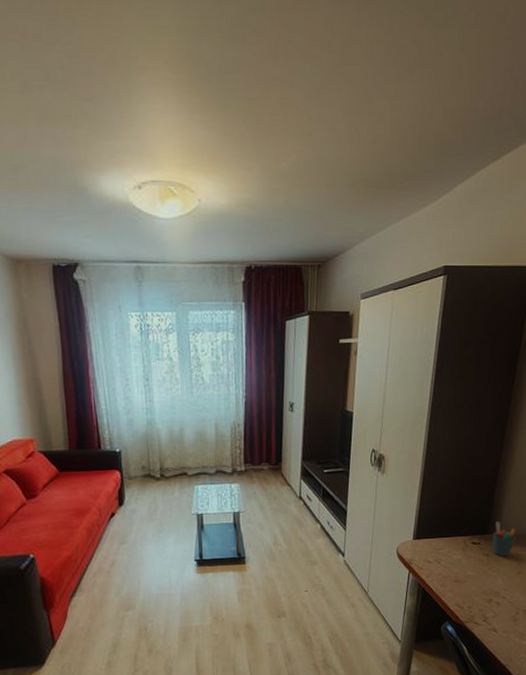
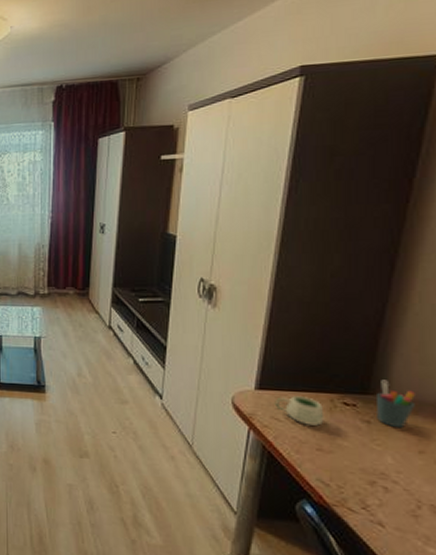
mug: none [427,541,460,563] -> present [274,396,325,426]

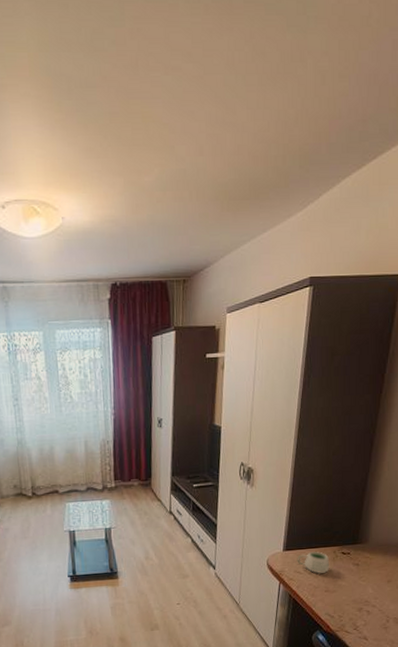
pen holder: present [375,380,417,429] -> none [362,531,386,566]

